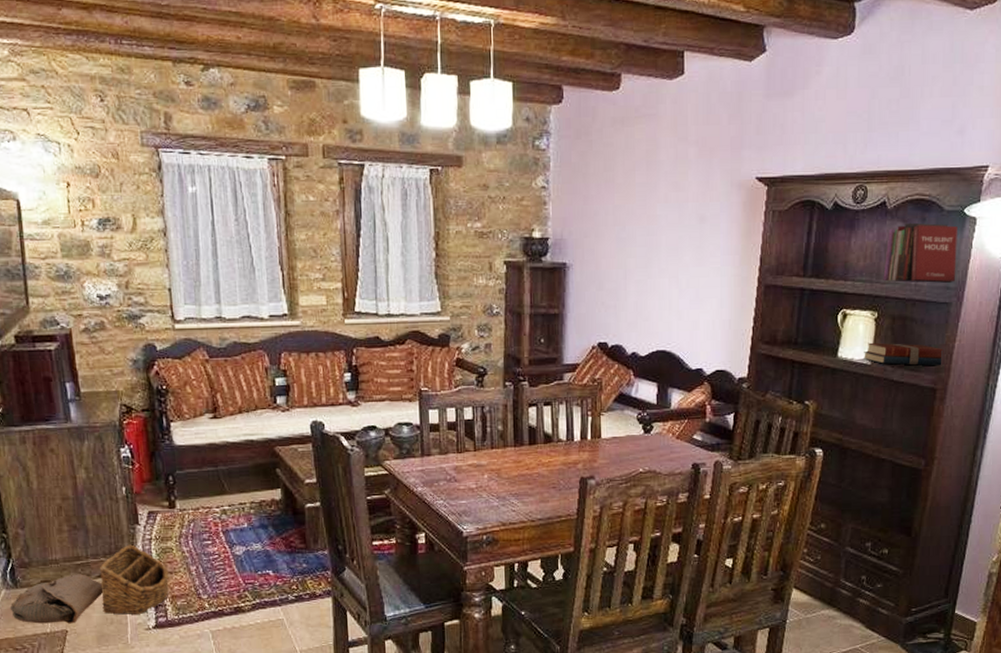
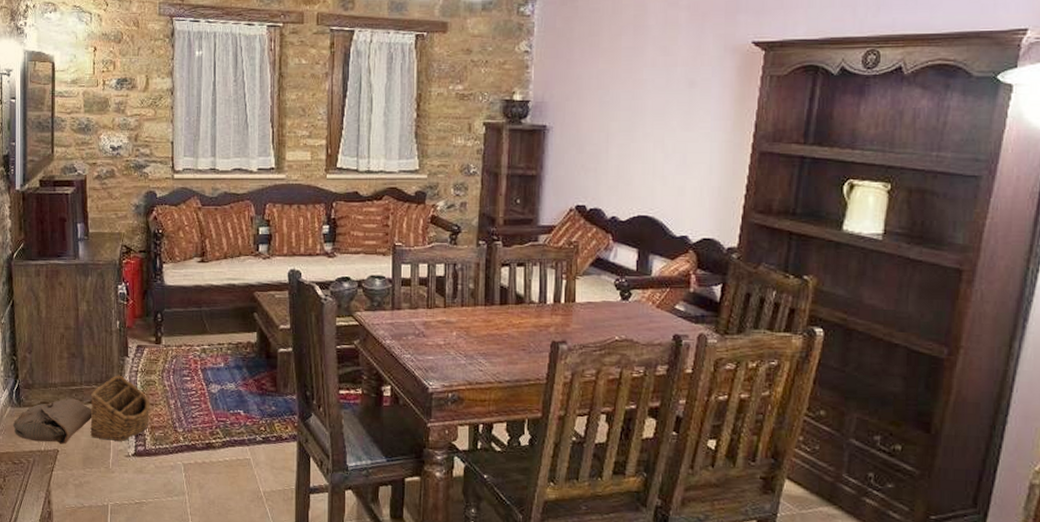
books: present [864,342,944,366] -> none [874,216,972,245]
books: present [883,222,958,283] -> none [898,89,989,154]

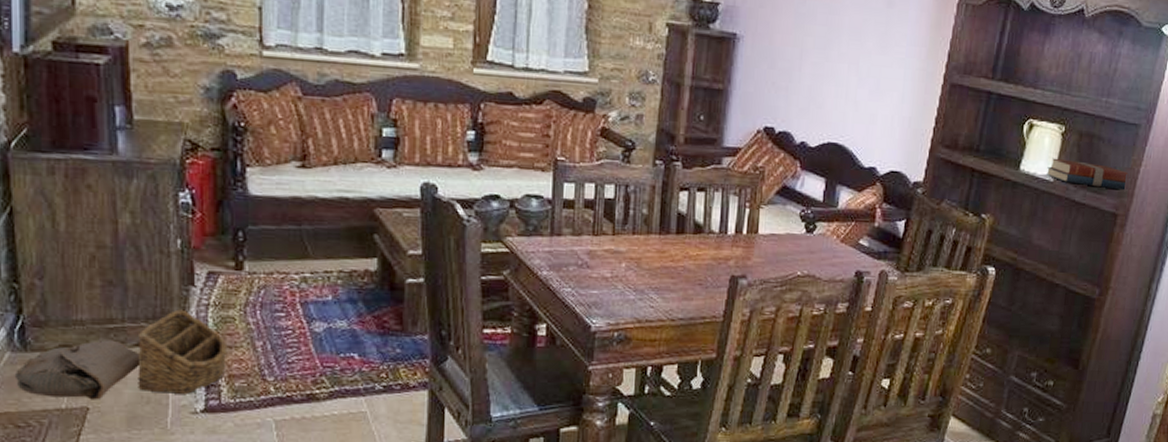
books: none [874,216,972,245] -> present [1046,158,1129,191]

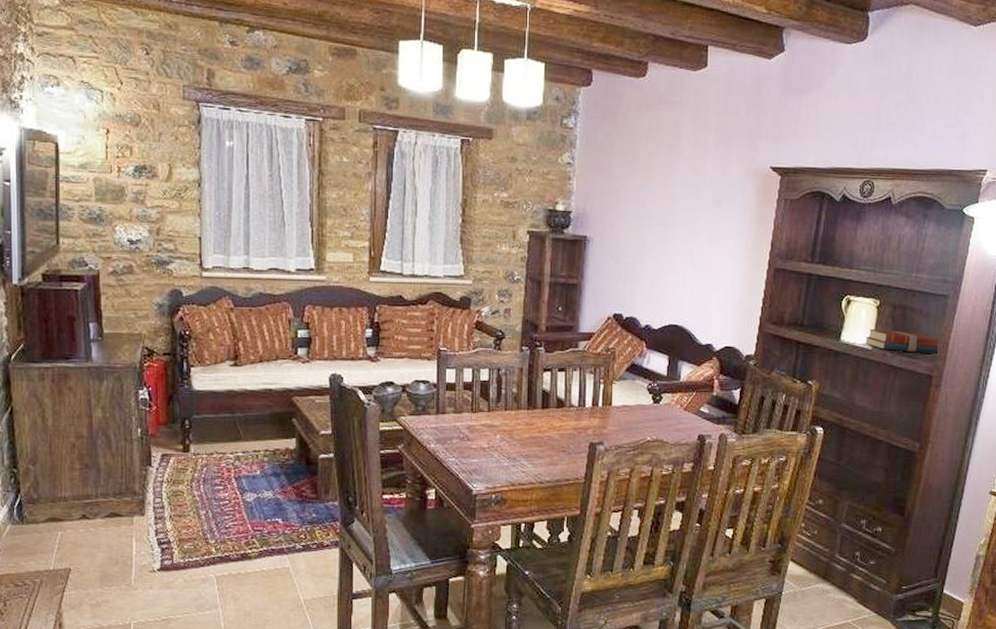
bag: present [14,339,141,400] -> none [14,512,111,562]
basket: present [137,309,228,394] -> none [108,486,178,556]

